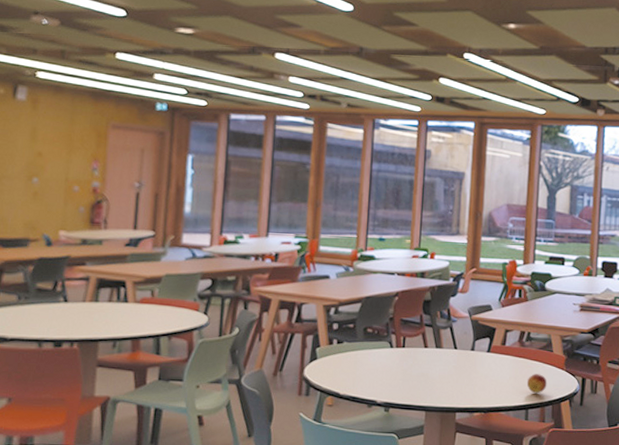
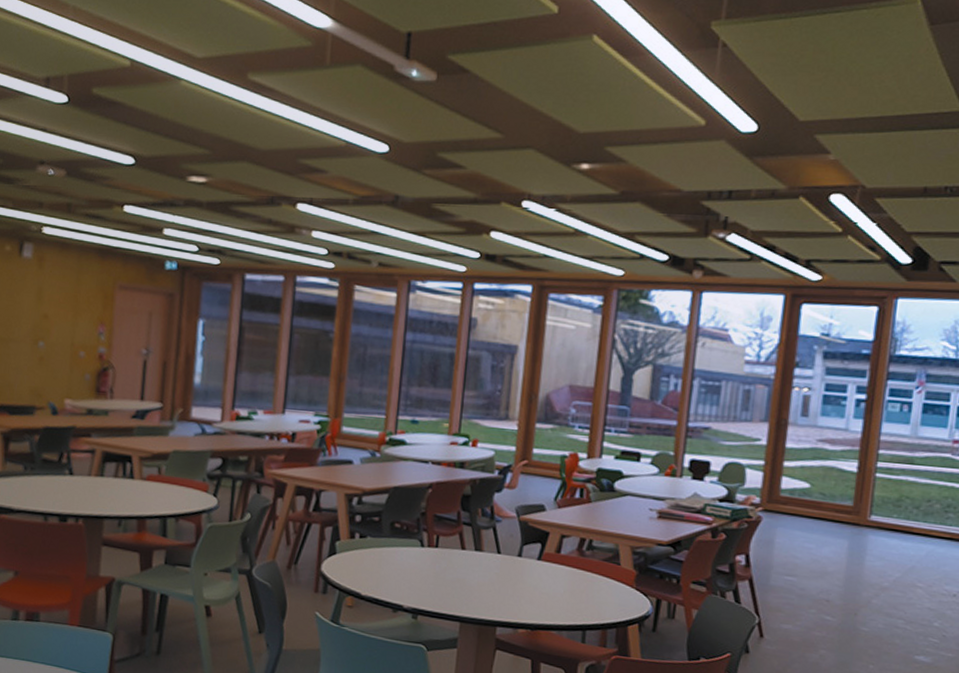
fruit: present [526,374,547,394] -> none [585,589,612,614]

